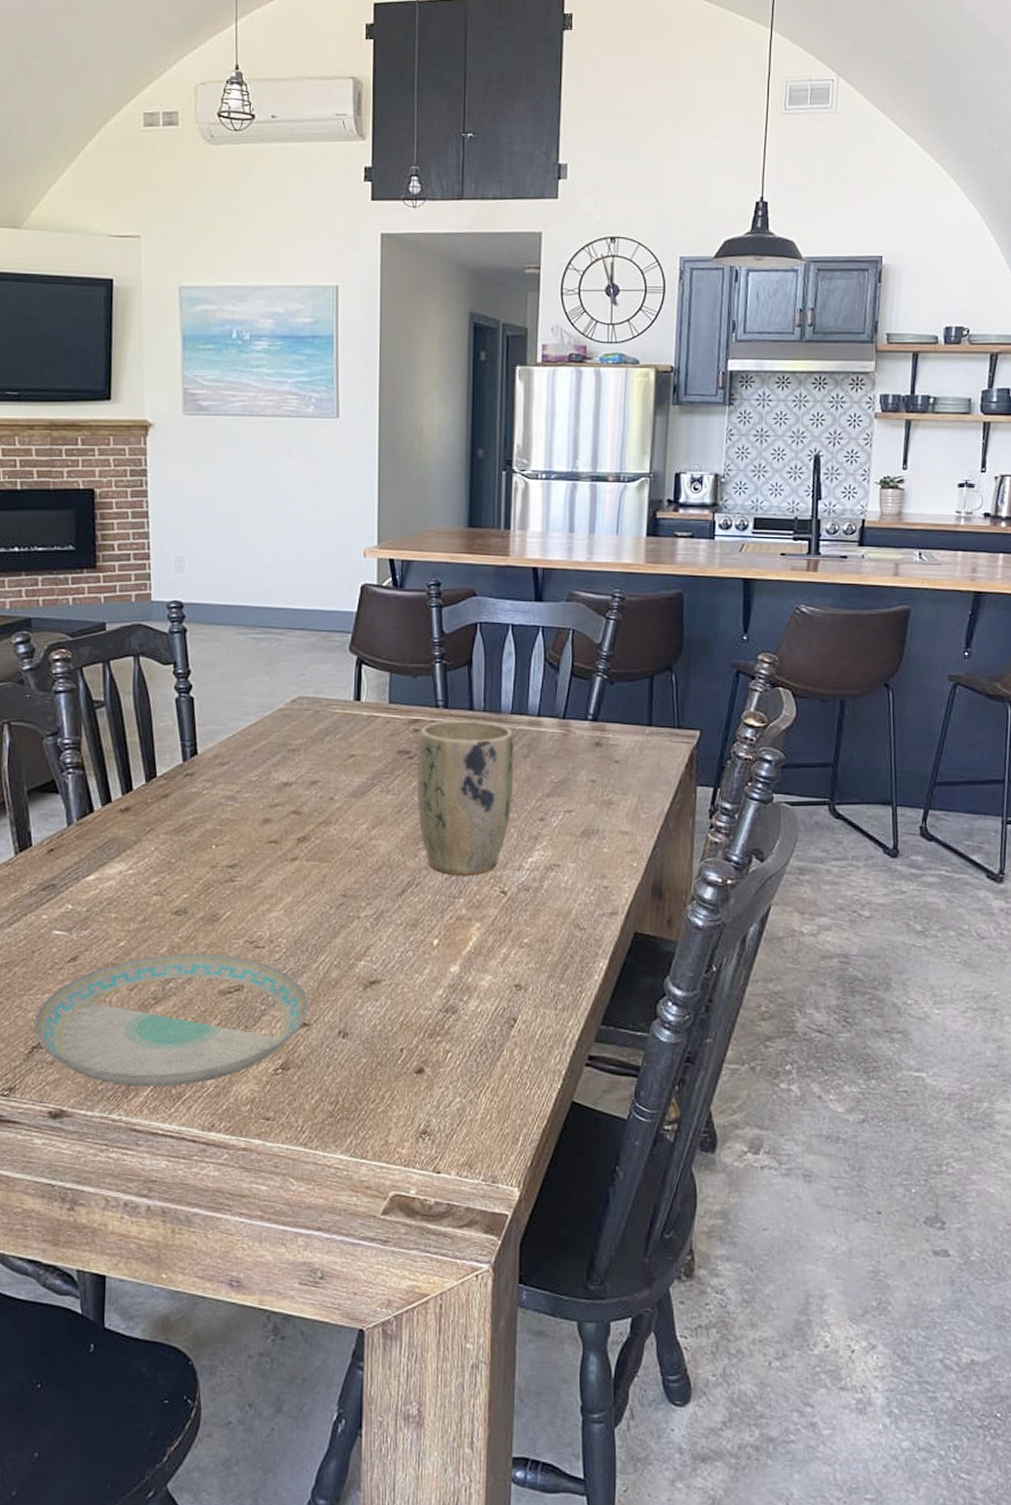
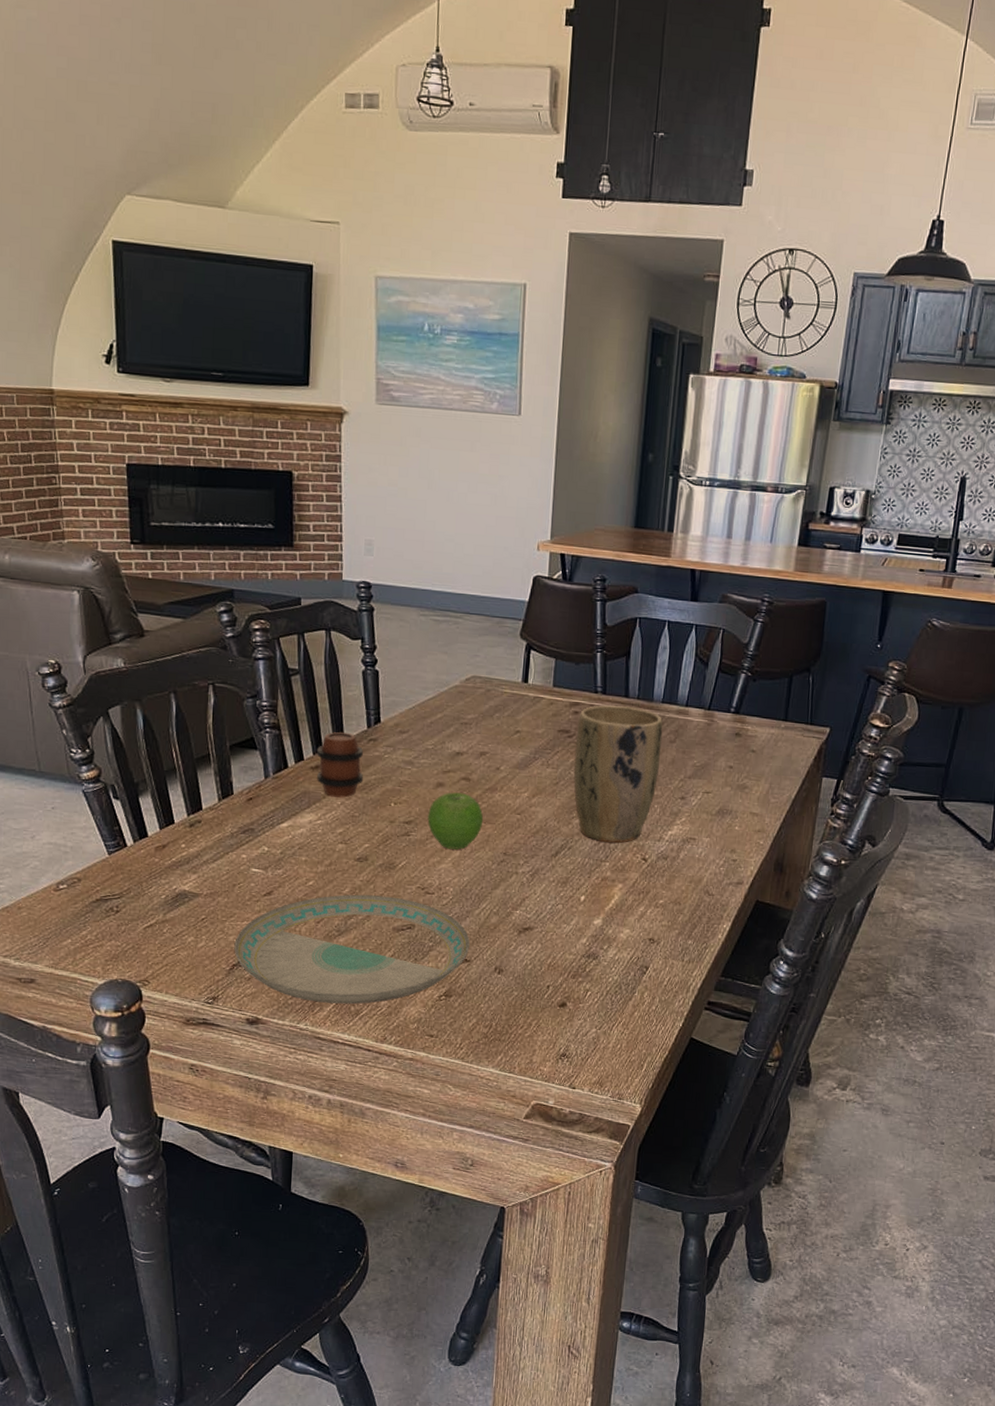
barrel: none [125,768,180,842] -> present [316,732,364,798]
fruit: none [254,828,318,894] -> present [427,792,484,850]

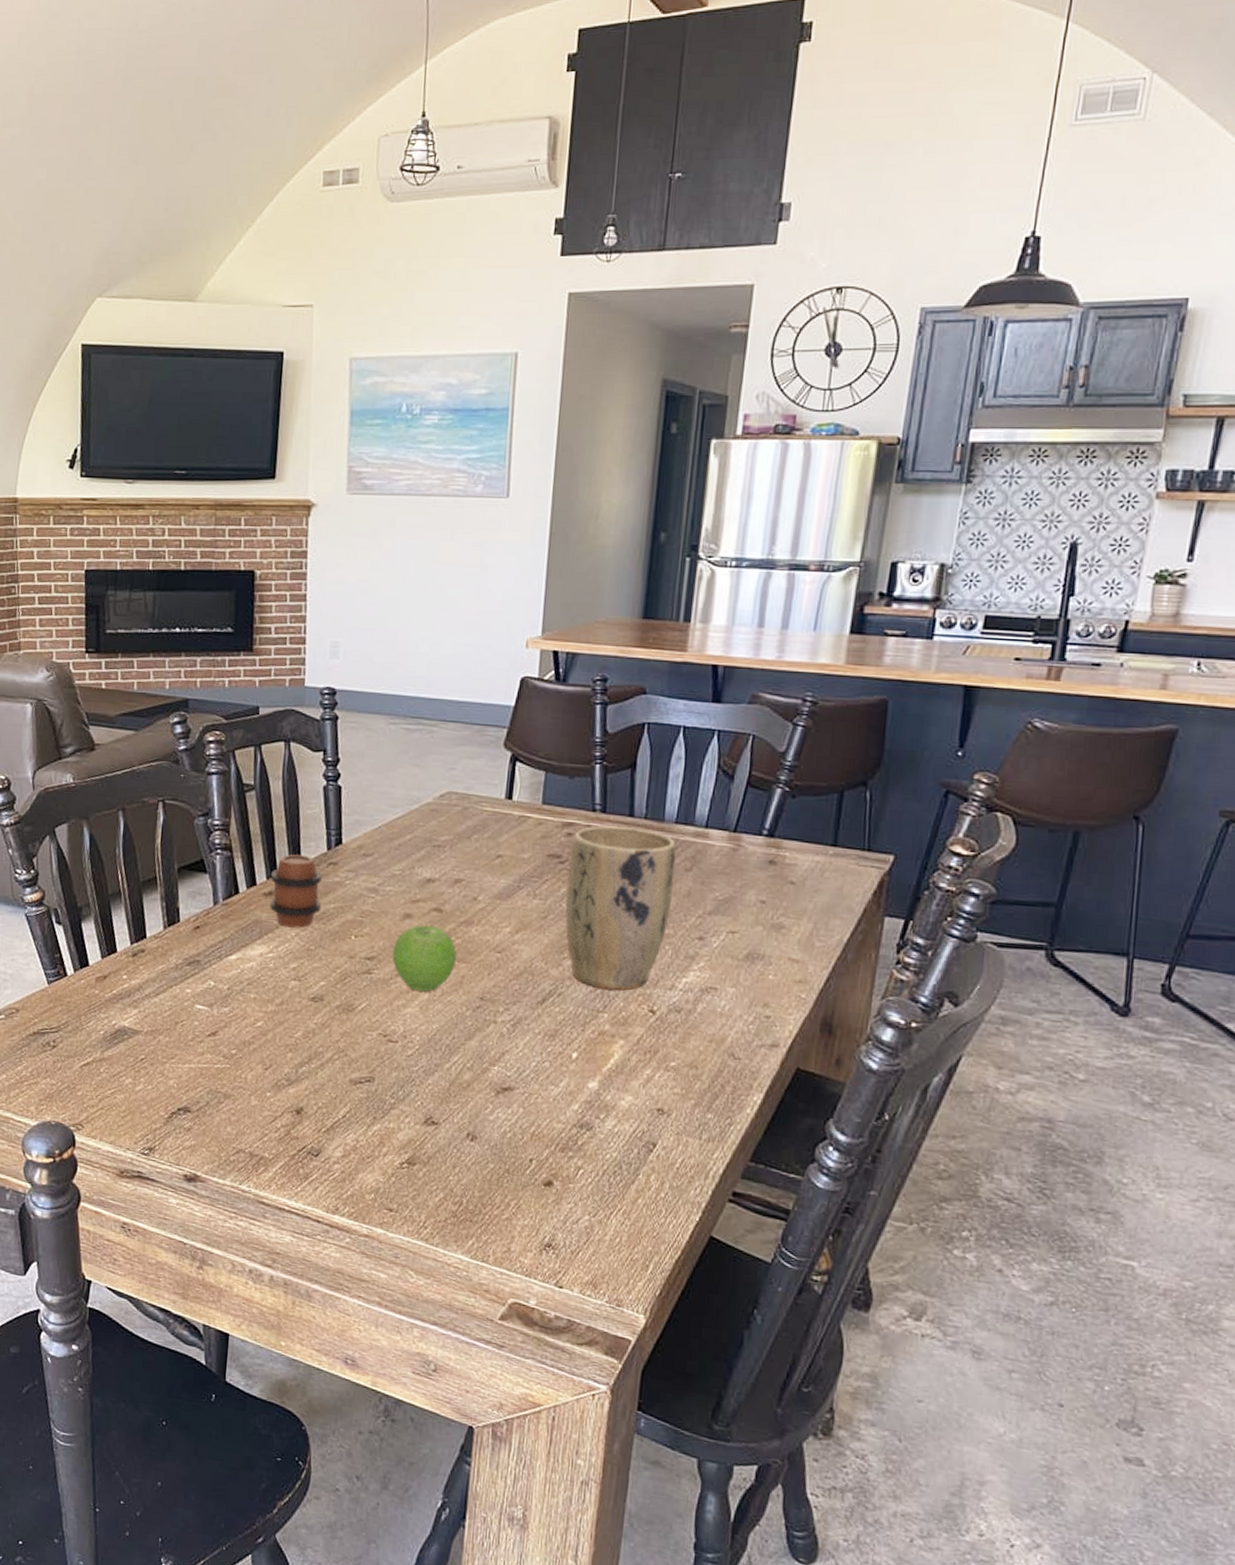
plate: present [234,894,470,1004] -> none [173,1039,438,1167]

